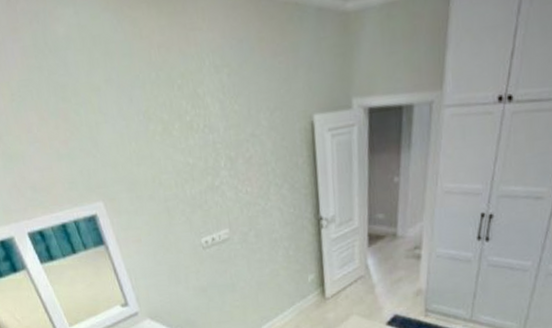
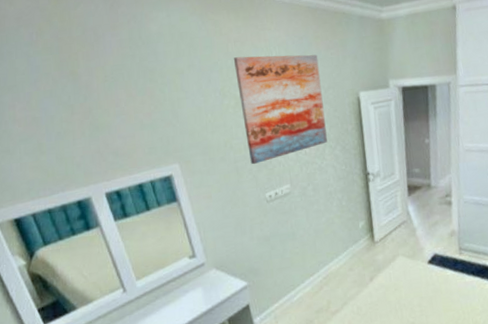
wall art: none [157,63,273,205] -> present [233,54,327,165]

